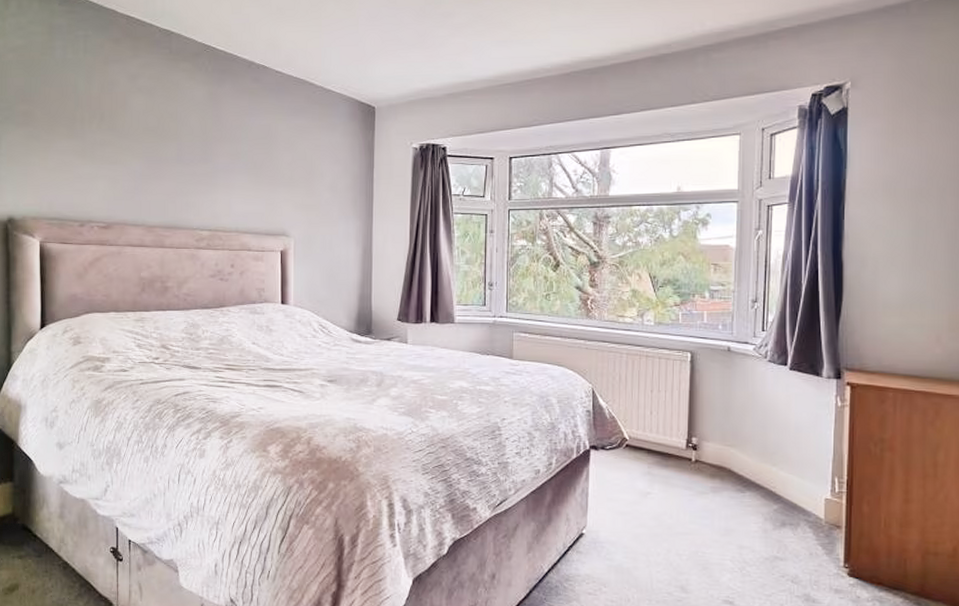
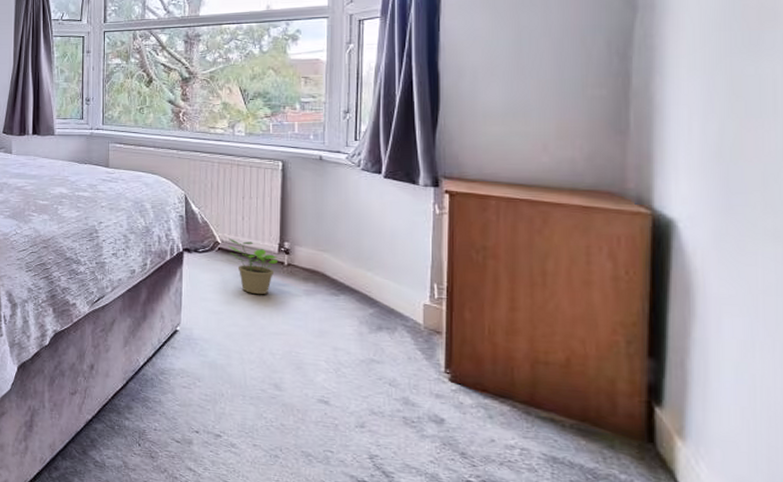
potted plant: none [636,434,686,494] -> present [228,238,279,295]

